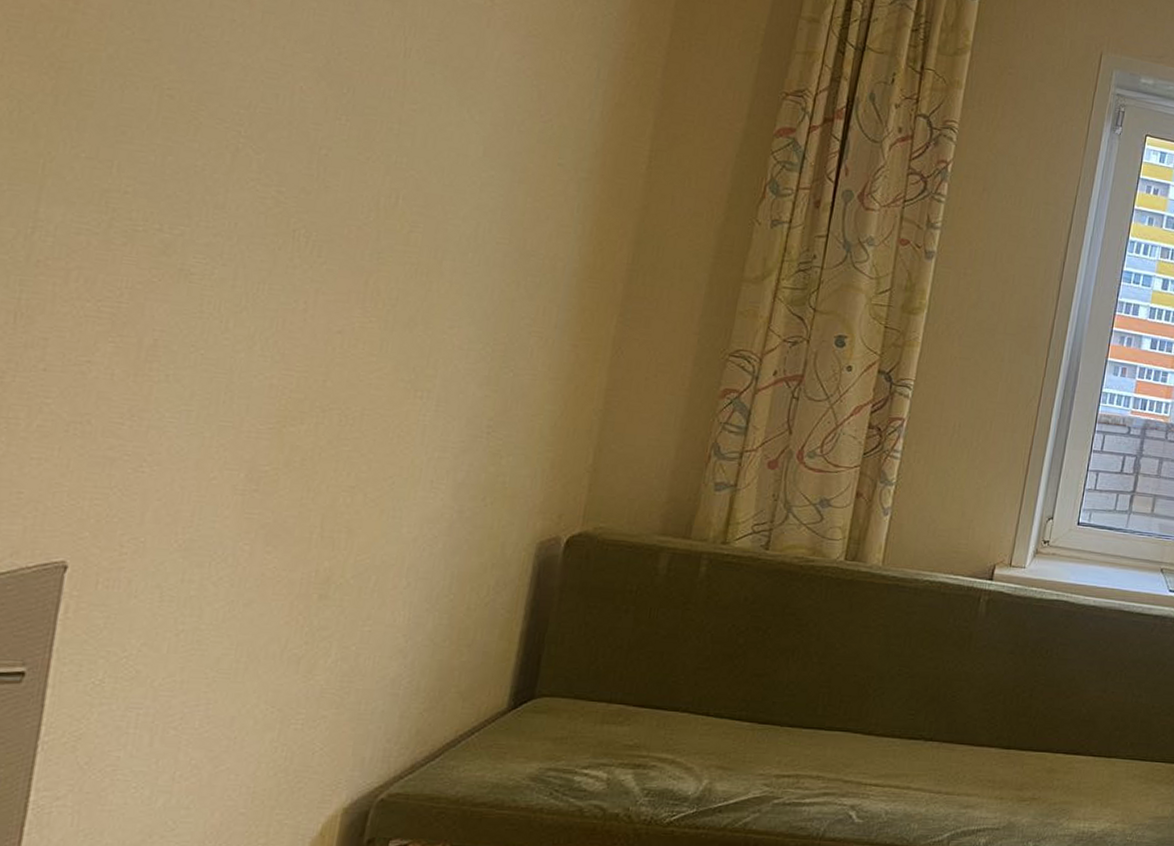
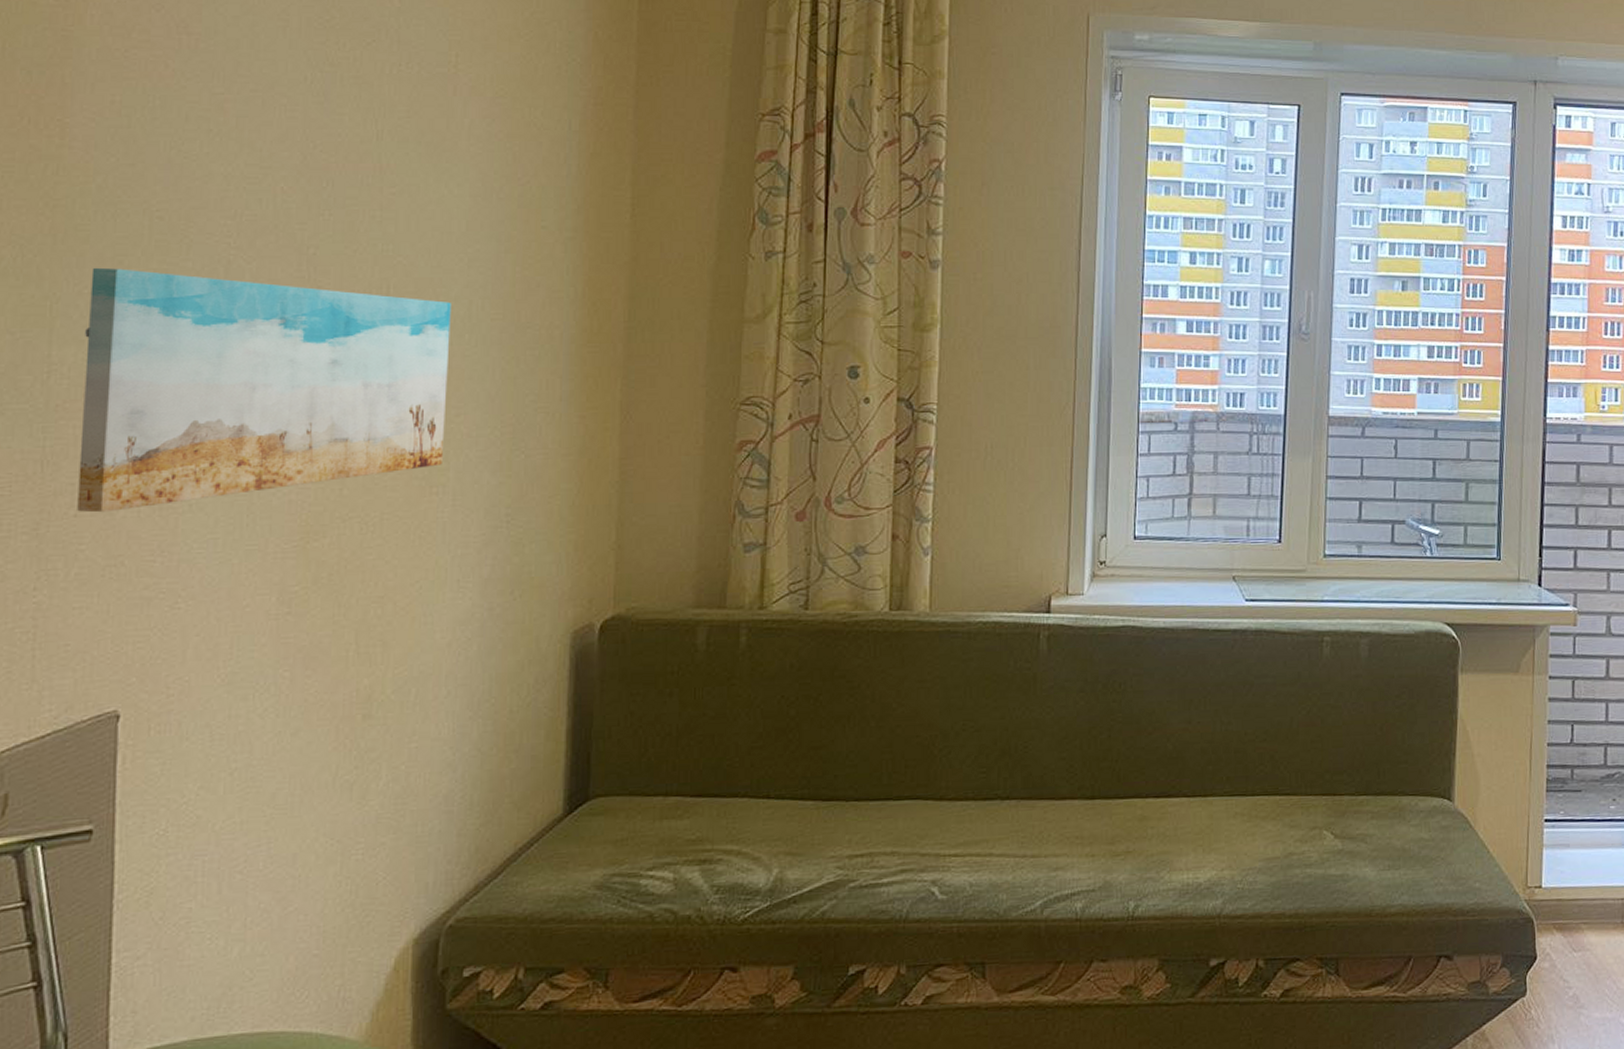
wall art: none [47,133,459,372] -> present [77,267,451,513]

